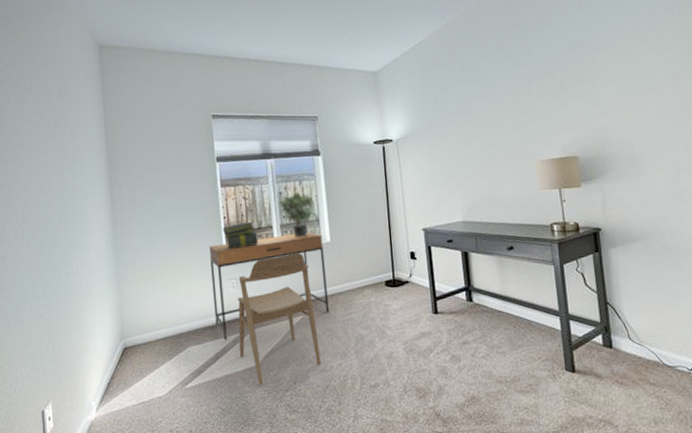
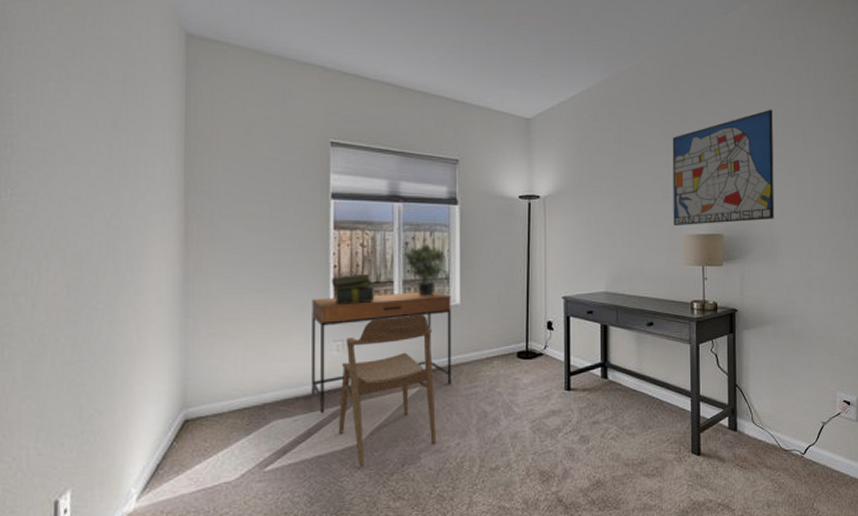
wall art: none [515,27,634,153] -> present [672,109,775,225]

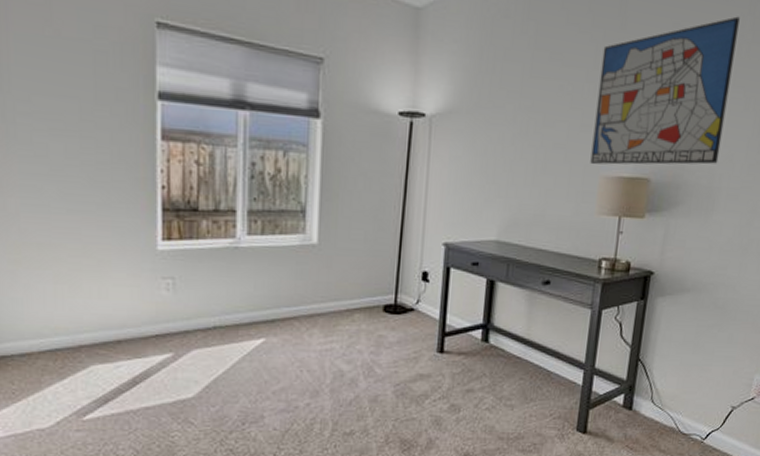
desk: present [311,292,451,413] -> none [135,225,307,360]
stack of books: present [331,273,375,304] -> none [159,198,213,236]
chair: present [338,314,437,467] -> none [168,253,284,422]
potted plant: present [403,245,445,296] -> none [249,167,302,232]

